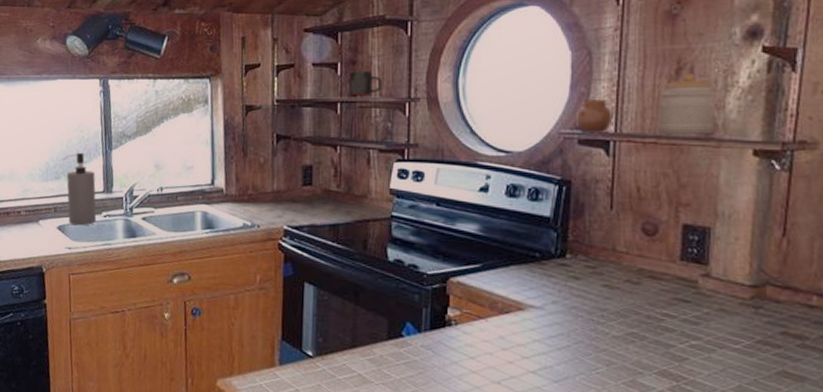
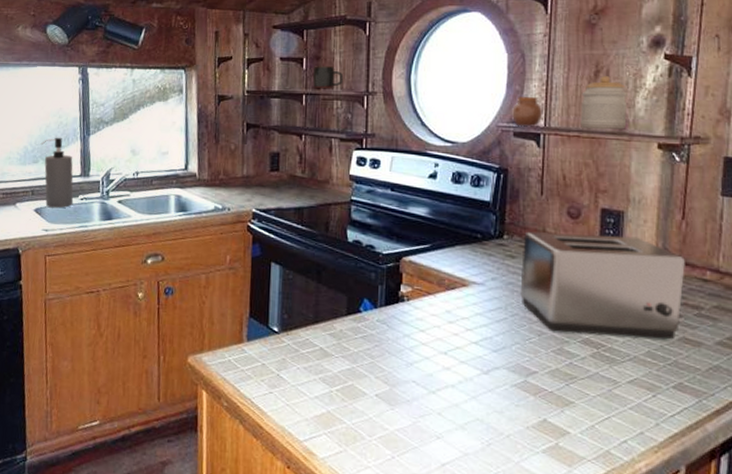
toaster: none [585,250,786,372] -> present [520,231,685,339]

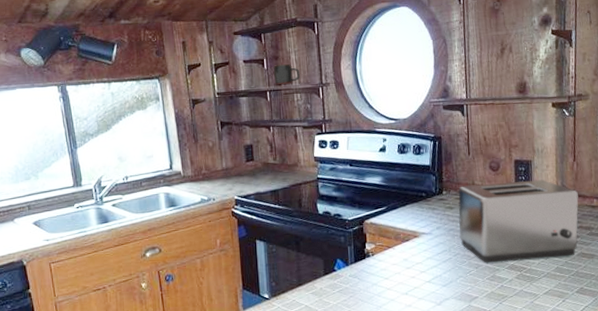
soap dispenser: present [40,137,74,209] -> none [30,153,70,219]
jar: present [512,96,543,127] -> none [440,74,465,101]
jar: present [580,76,628,130] -> none [492,52,528,97]

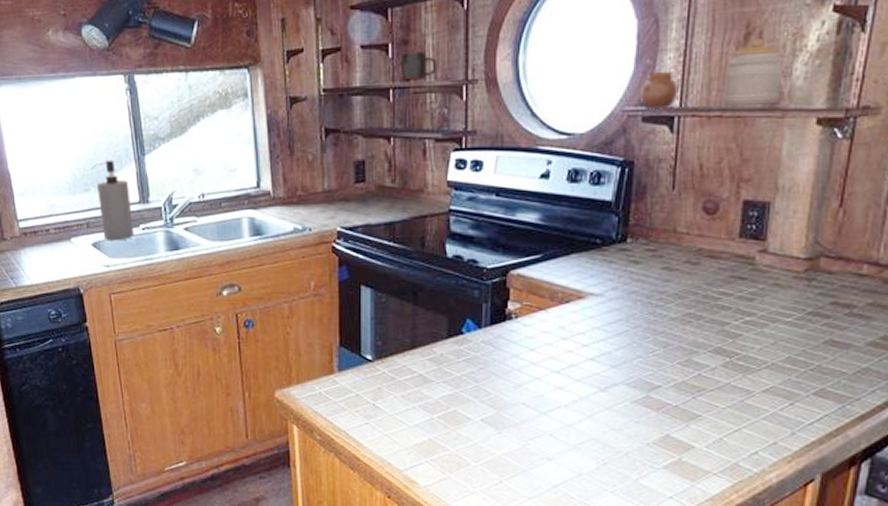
soap dispenser: none [30,153,70,219] -> present [90,159,135,241]
jar: none [440,74,465,101] -> present [641,70,679,110]
toaster: present [458,179,579,262] -> none [644,231,839,343]
jar: none [492,52,528,97] -> present [724,39,784,107]

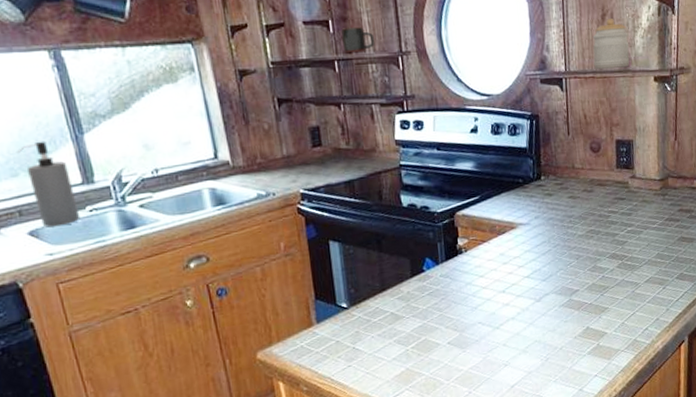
jar: present [641,70,679,110] -> none [537,43,563,73]

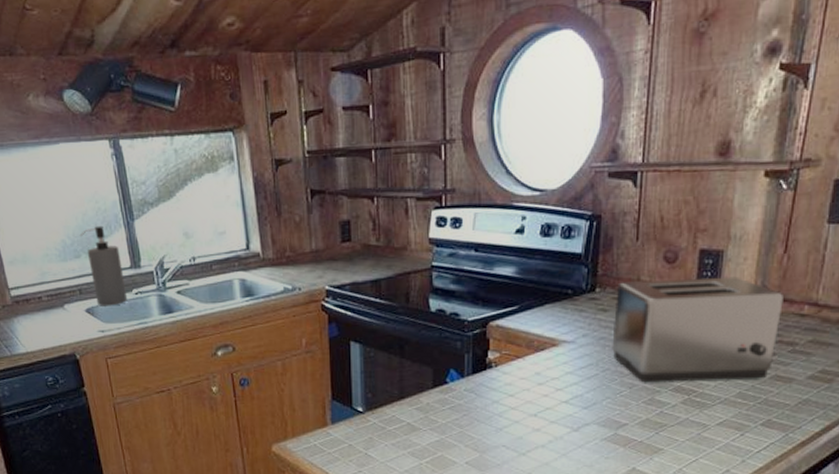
mug: present [341,27,375,54] -> none [382,112,417,142]
toaster: none [557,160,679,252] -> present [612,276,783,381]
jar: present [592,19,630,70] -> none [682,96,736,162]

